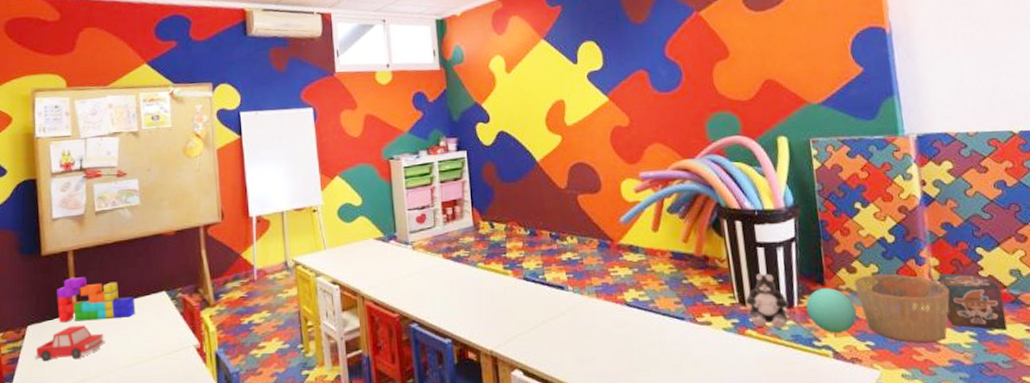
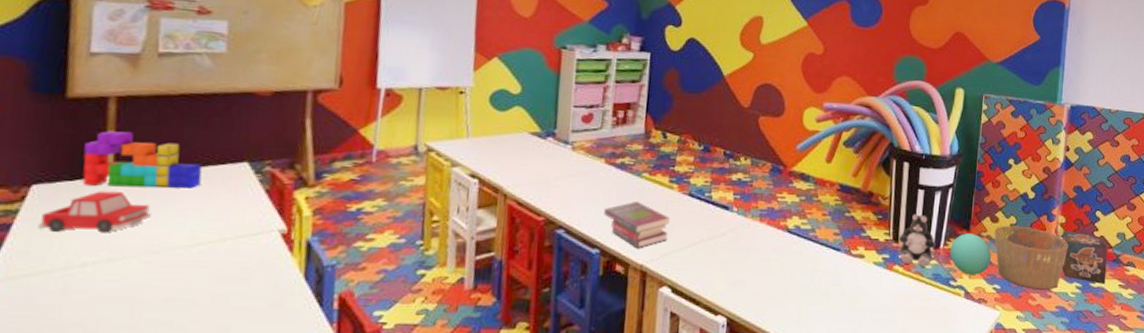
books: none [449,290,511,336] -> present [604,201,670,249]

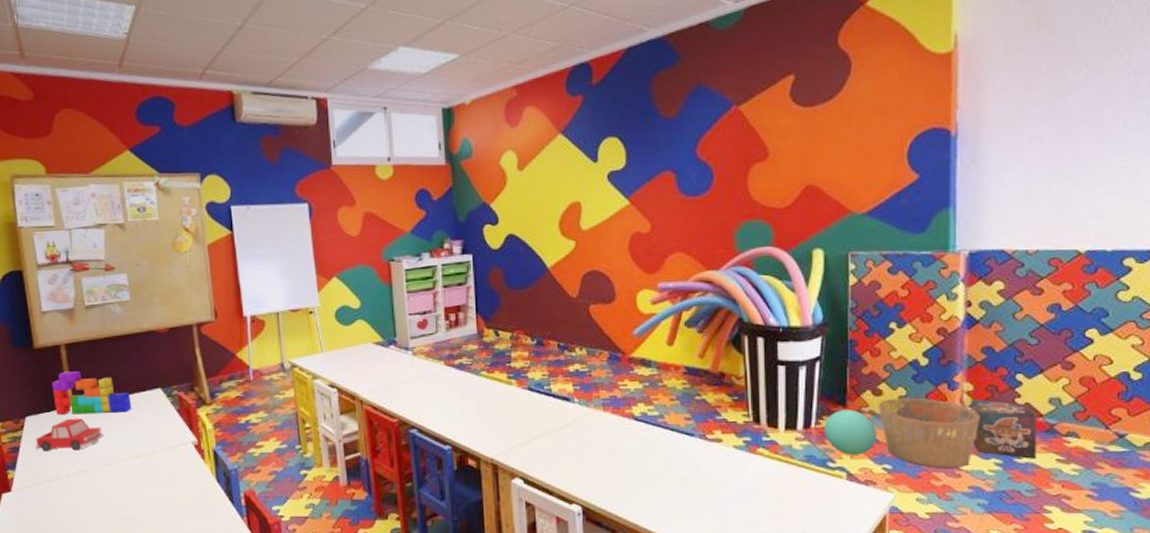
books: present [604,201,670,249] -> none [450,398,513,444]
plush toy: present [898,214,936,267] -> none [760,392,806,449]

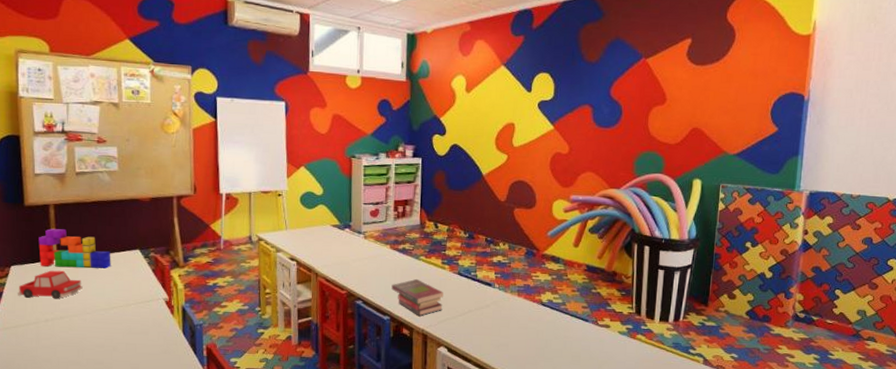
books: none [450,398,513,444] -> present [391,278,443,317]
ball: present [824,410,877,455] -> none [689,308,729,345]
basket: present [878,397,980,468] -> none [731,302,806,360]
toy box: present [970,399,1037,459] -> none [799,307,848,356]

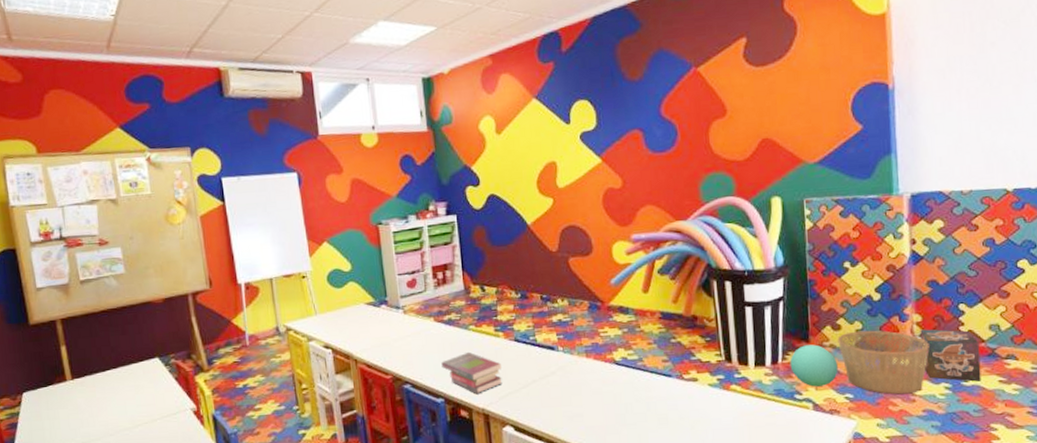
toy car: present [17,270,83,299] -> none [32,391,102,426]
toy blocks: present [38,229,111,269] -> none [49,345,130,389]
ball: none [689,308,729,345] -> present [790,344,838,387]
basket: none [731,302,806,360] -> present [837,330,929,395]
toy box: none [799,307,848,356] -> present [920,329,981,382]

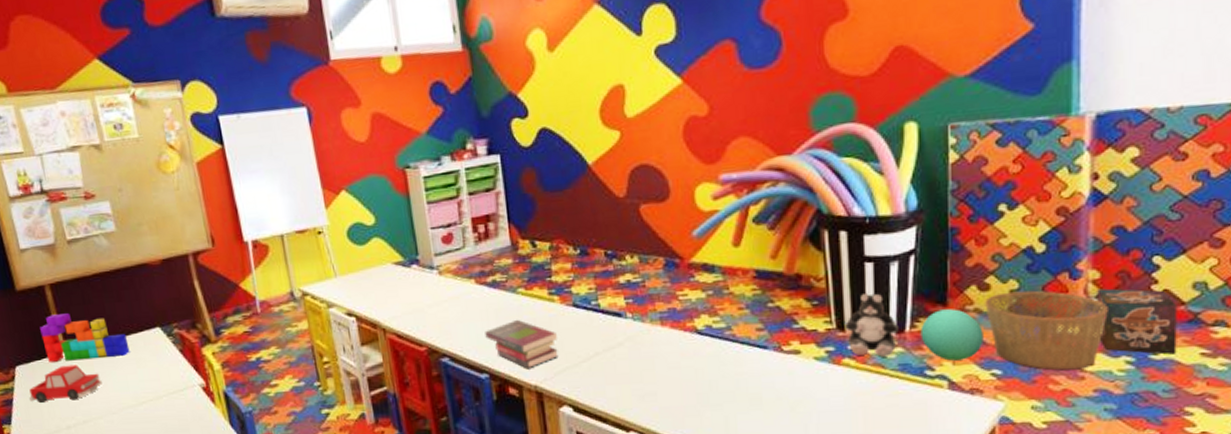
toy car: none [32,391,102,426] -> present [28,364,102,403]
toy blocks: none [49,345,130,389] -> present [40,313,130,362]
plush toy: none [731,331,773,384] -> present [844,293,899,357]

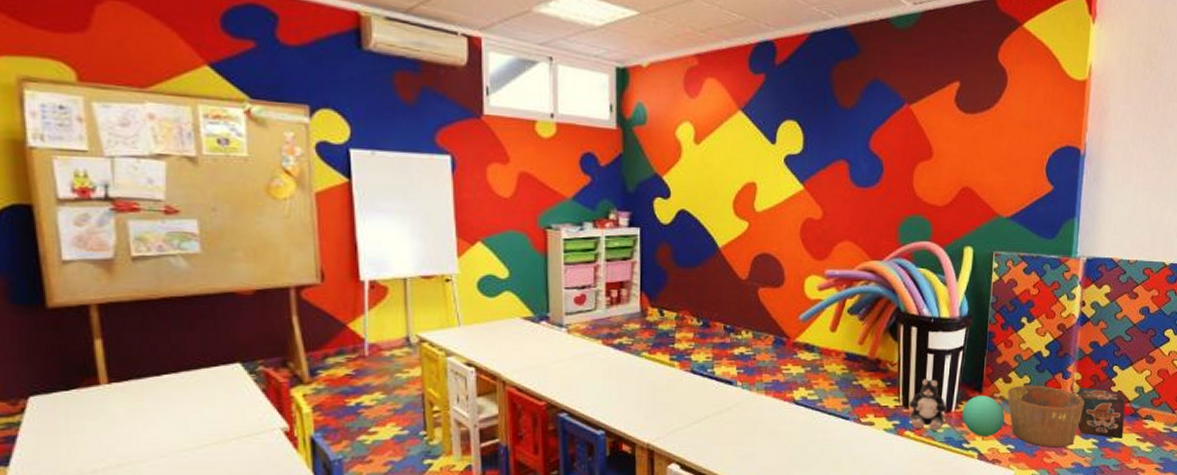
toy car: present [28,364,102,403] -> none [41,399,152,441]
toy blocks: present [40,313,130,362] -> none [74,339,196,394]
books: present [485,319,559,369] -> none [606,380,673,428]

